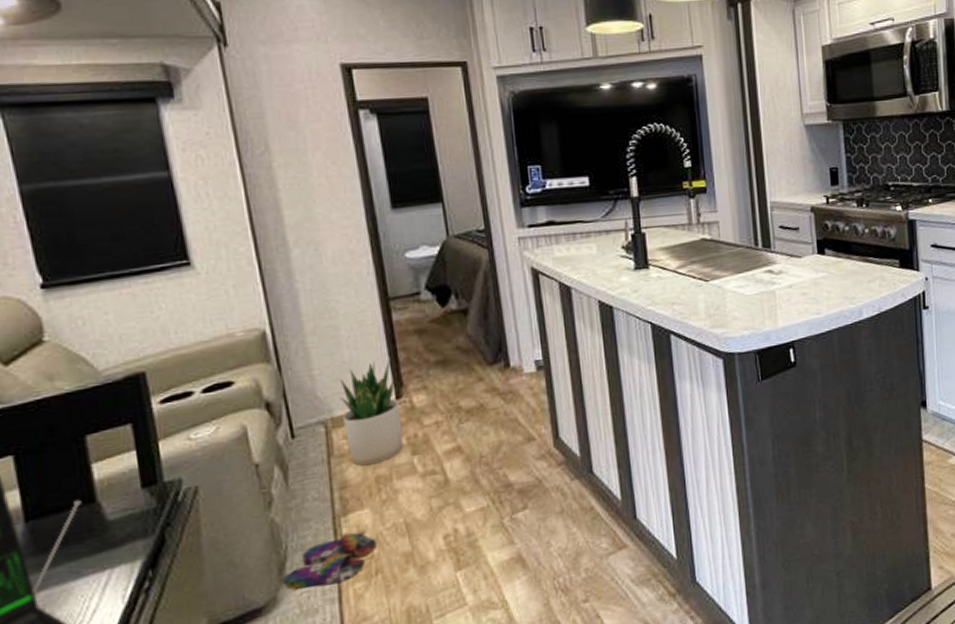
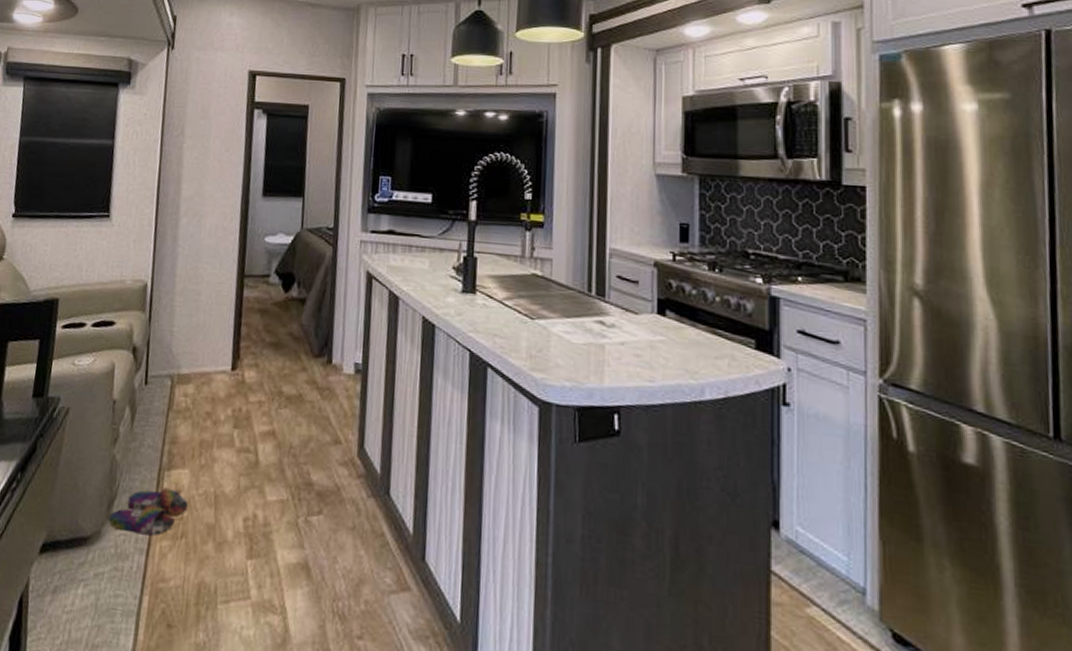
planter: present [339,357,404,466] -> none [184,329,235,428]

